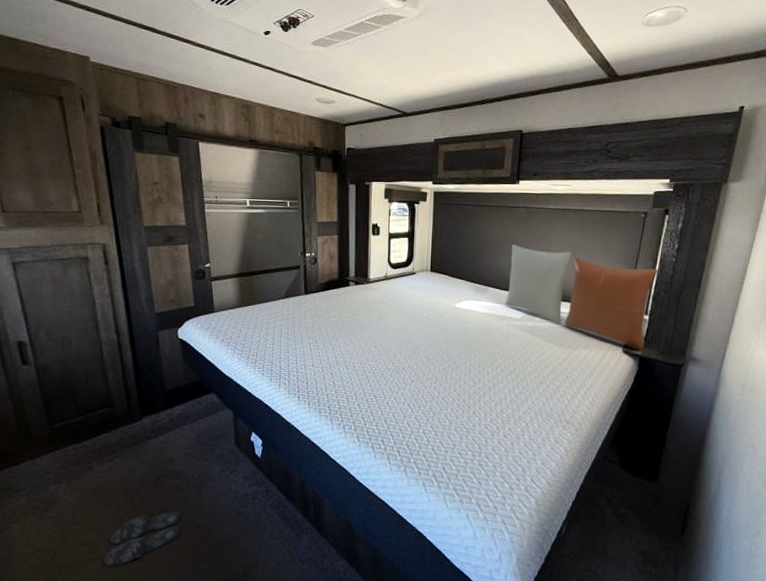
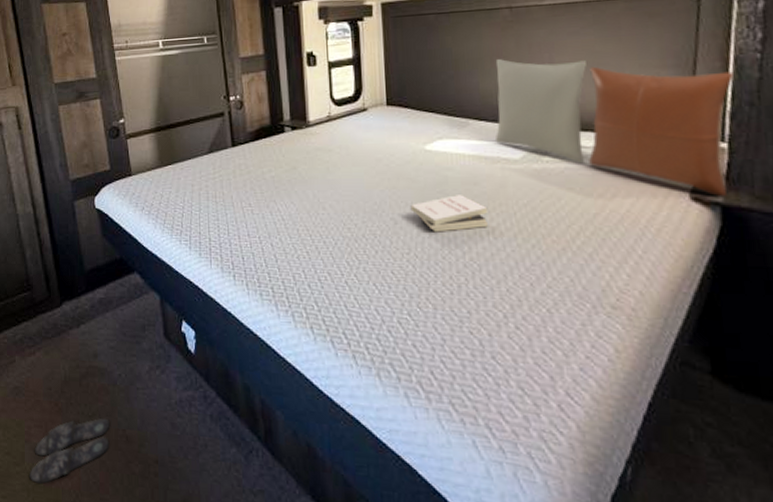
books: none [440,341,495,368] -> present [410,195,488,232]

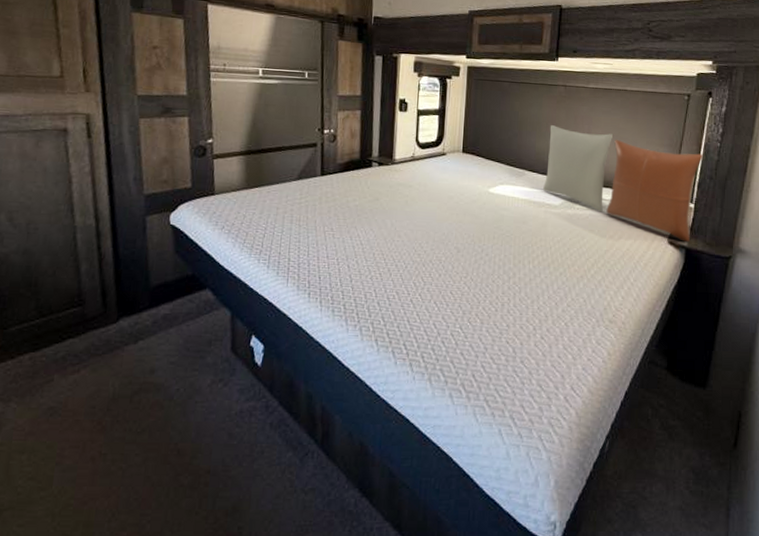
slippers: present [29,418,111,485] -> none [57,433,162,508]
books: present [410,195,488,232] -> none [471,230,531,261]

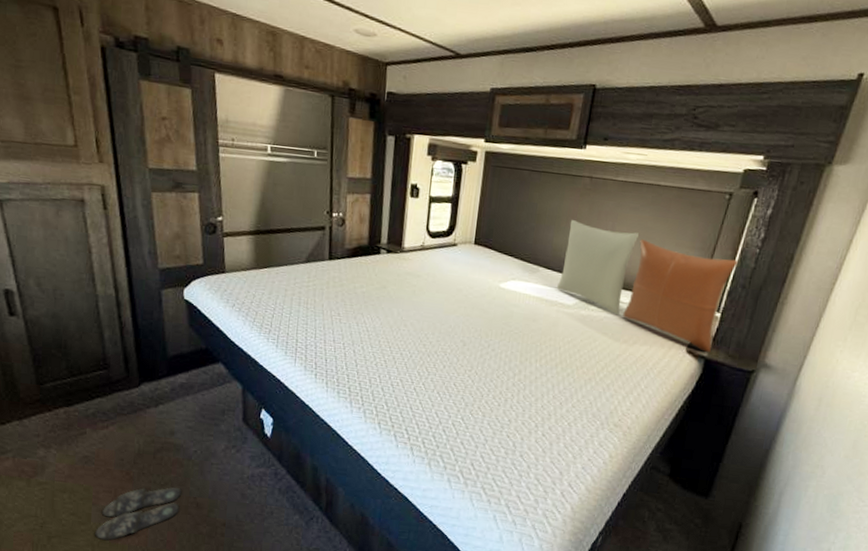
slippers: none [57,433,162,508] -> present [95,487,182,541]

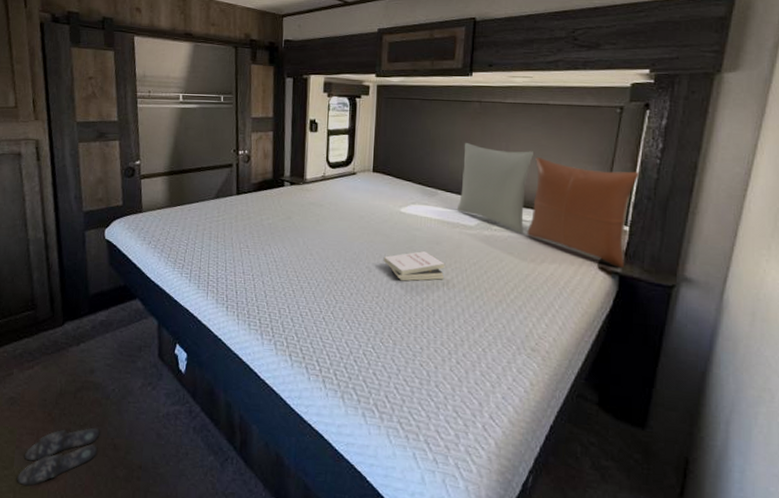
books: none [478,327,540,357] -> present [383,251,445,281]

